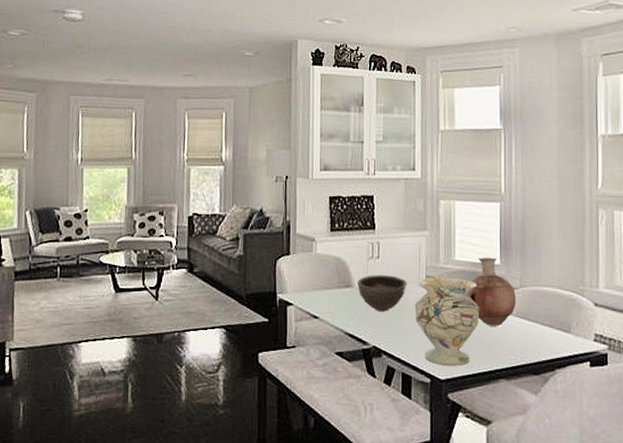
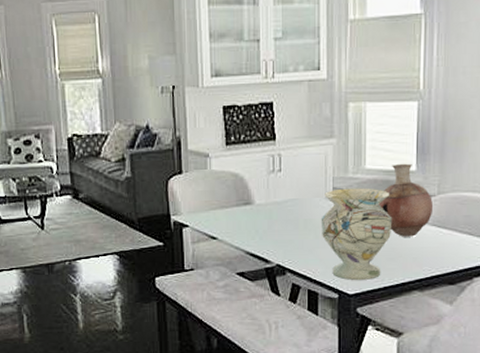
bowl: present [356,275,408,312] -> none [257,189,313,228]

